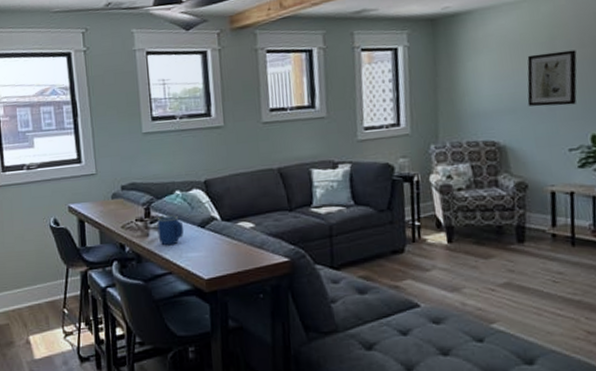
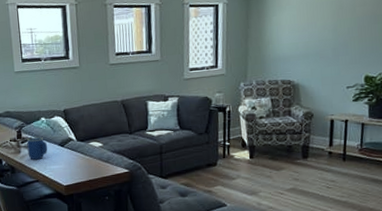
wall art: present [527,49,577,107] -> none [317,7,359,53]

